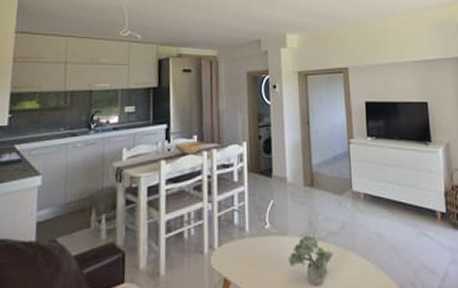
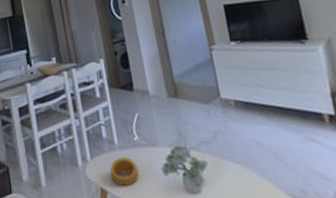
ring: none [236,245,265,276] -> present [110,156,139,186]

